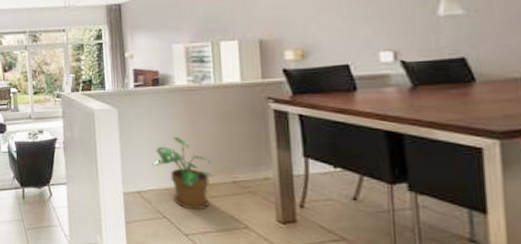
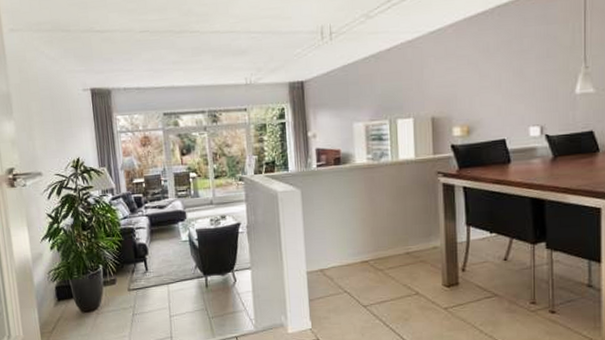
potted plant: present [152,136,213,210] -> none [334,213,389,282]

